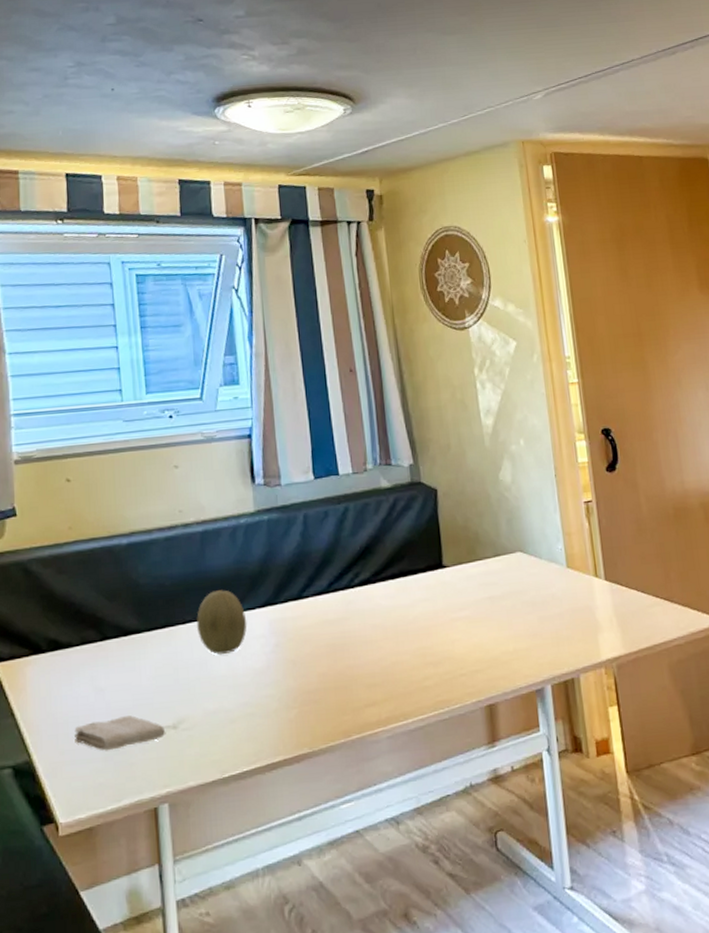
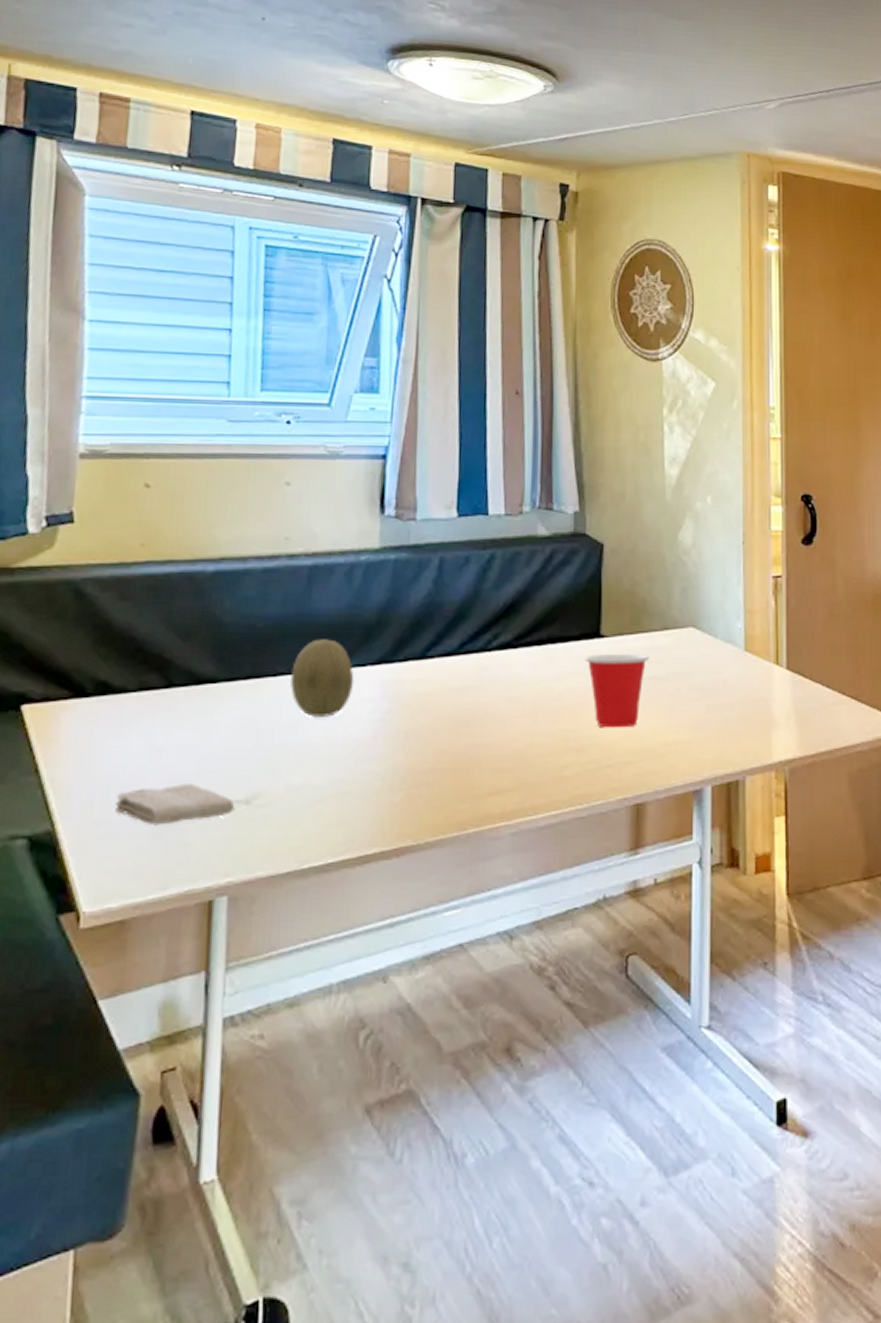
cup: none [432,578,486,644] -> present [585,653,649,728]

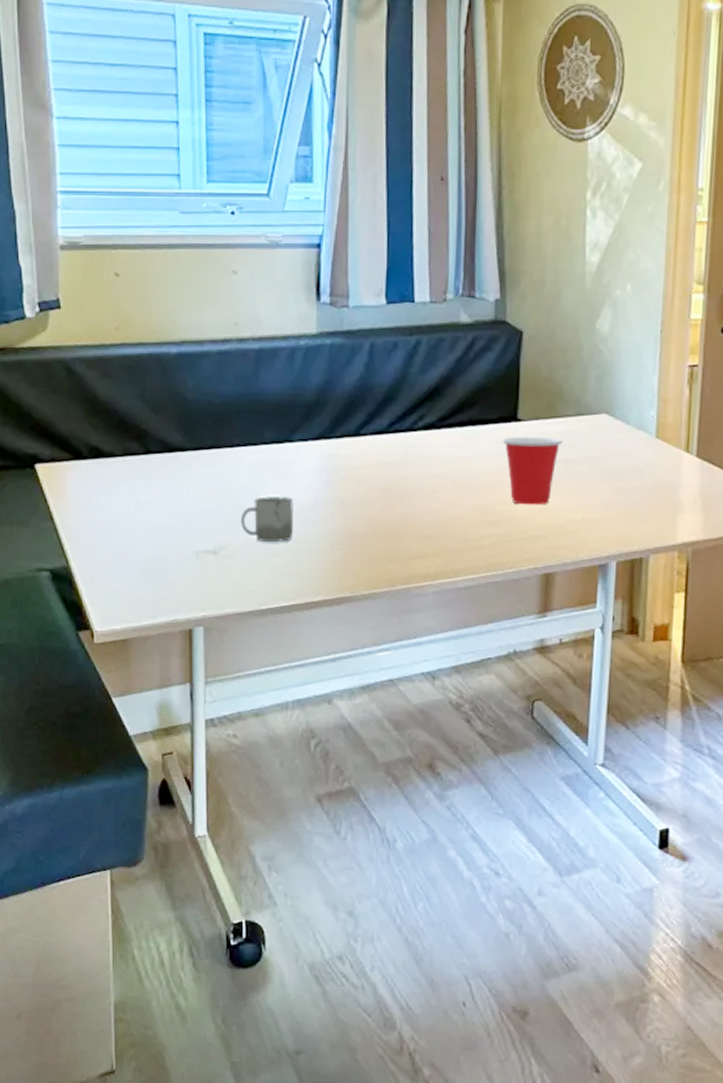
washcloth: present [116,784,235,826] -> none [113,535,206,567]
cup: none [281,732,347,785] -> present [240,496,294,542]
fruit: present [289,637,355,719] -> none [244,414,298,485]

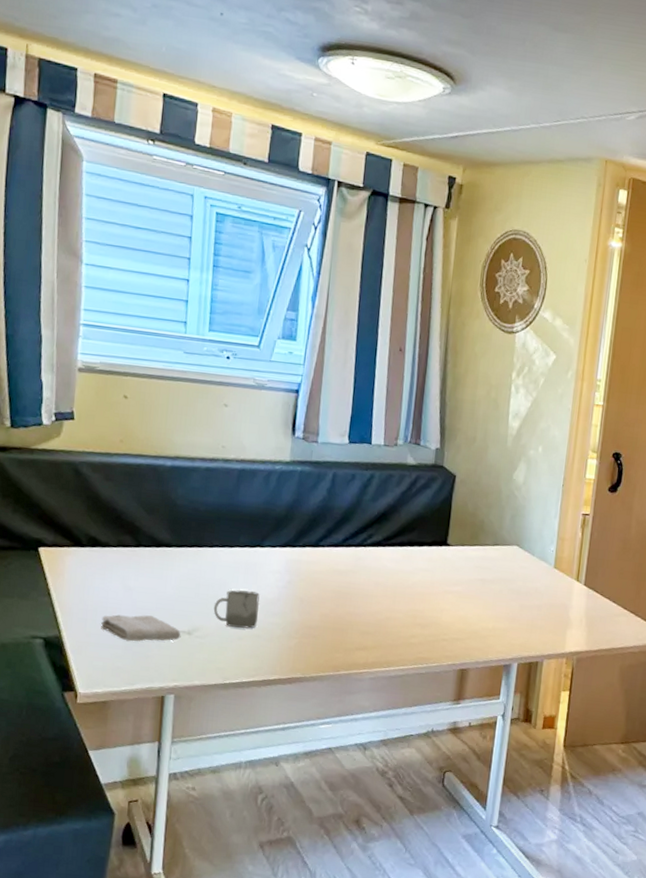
washcloth: none [113,535,206,567] -> present [101,614,181,642]
cup: present [502,436,563,505] -> none [434,558,482,614]

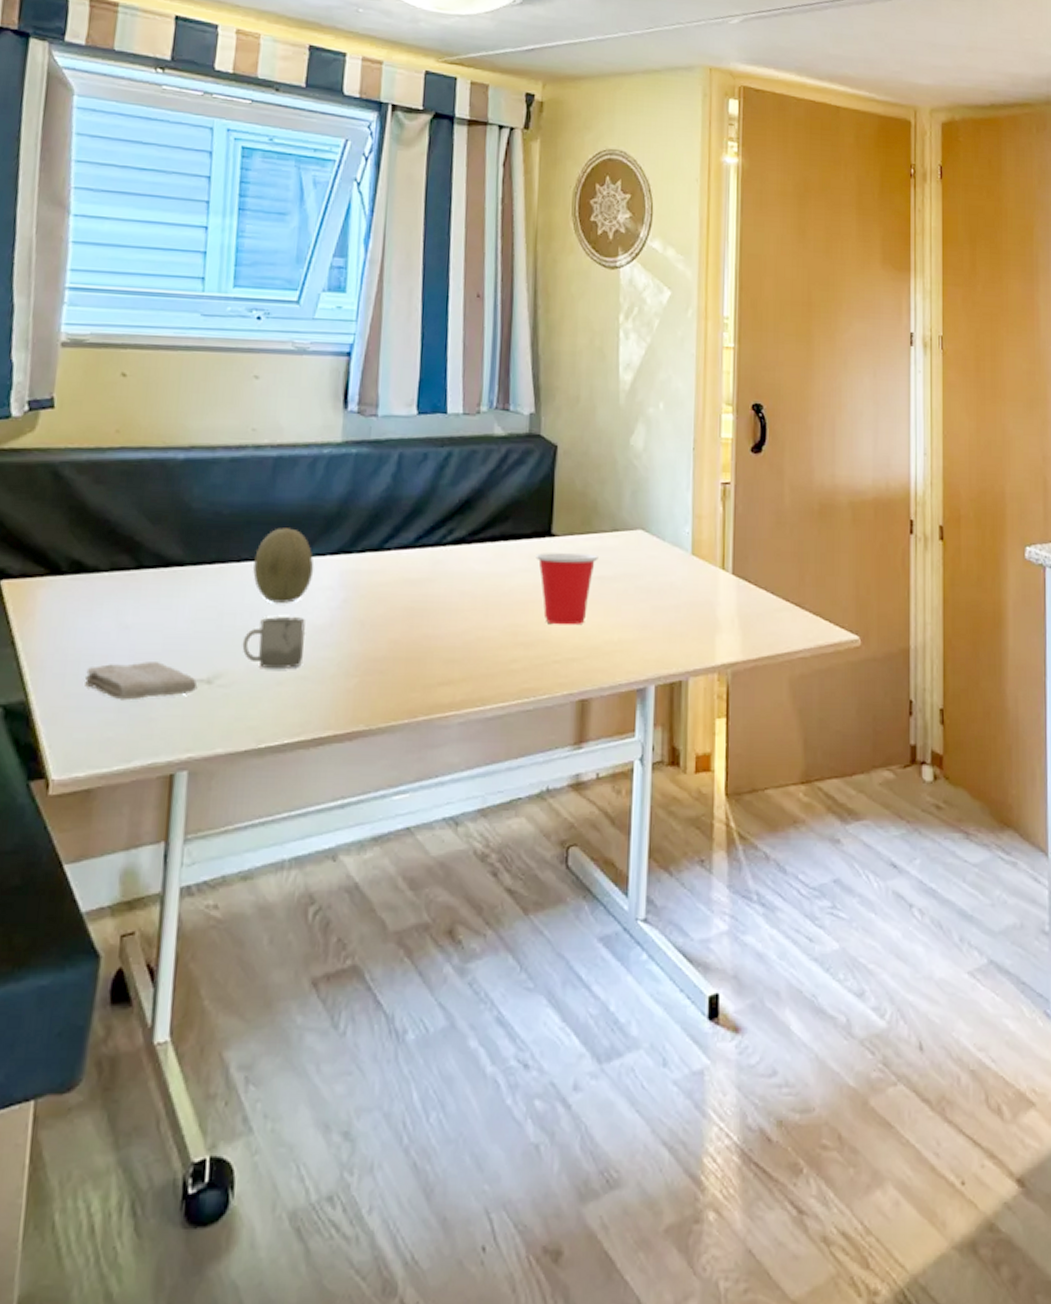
fruit: none [221,523,267,581] -> present [252,526,314,604]
cup: none [434,558,482,614] -> present [536,552,598,625]

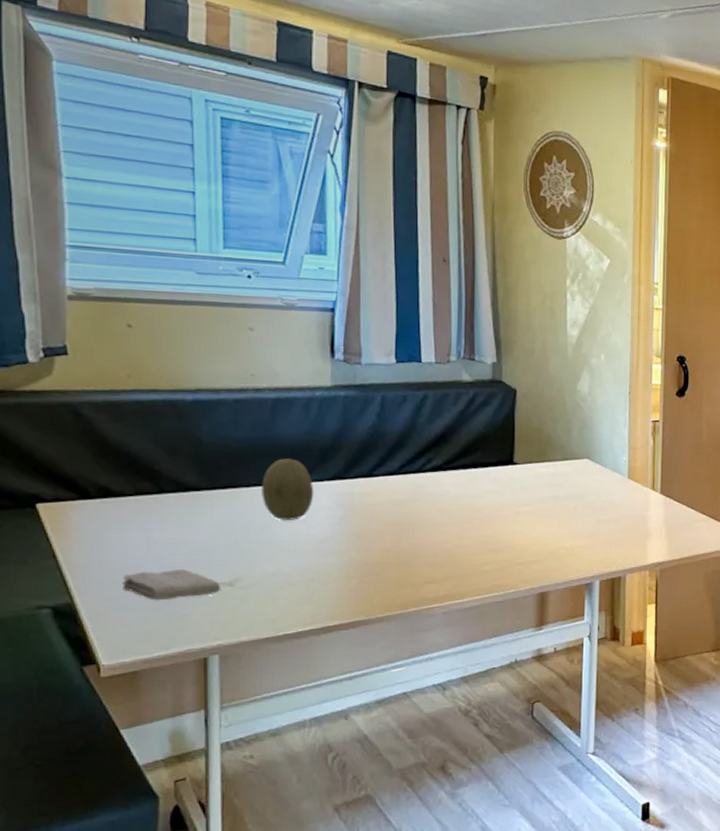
cup: present [242,617,305,668] -> none [257,531,311,573]
cup: present [536,552,598,625] -> none [501,477,553,535]

